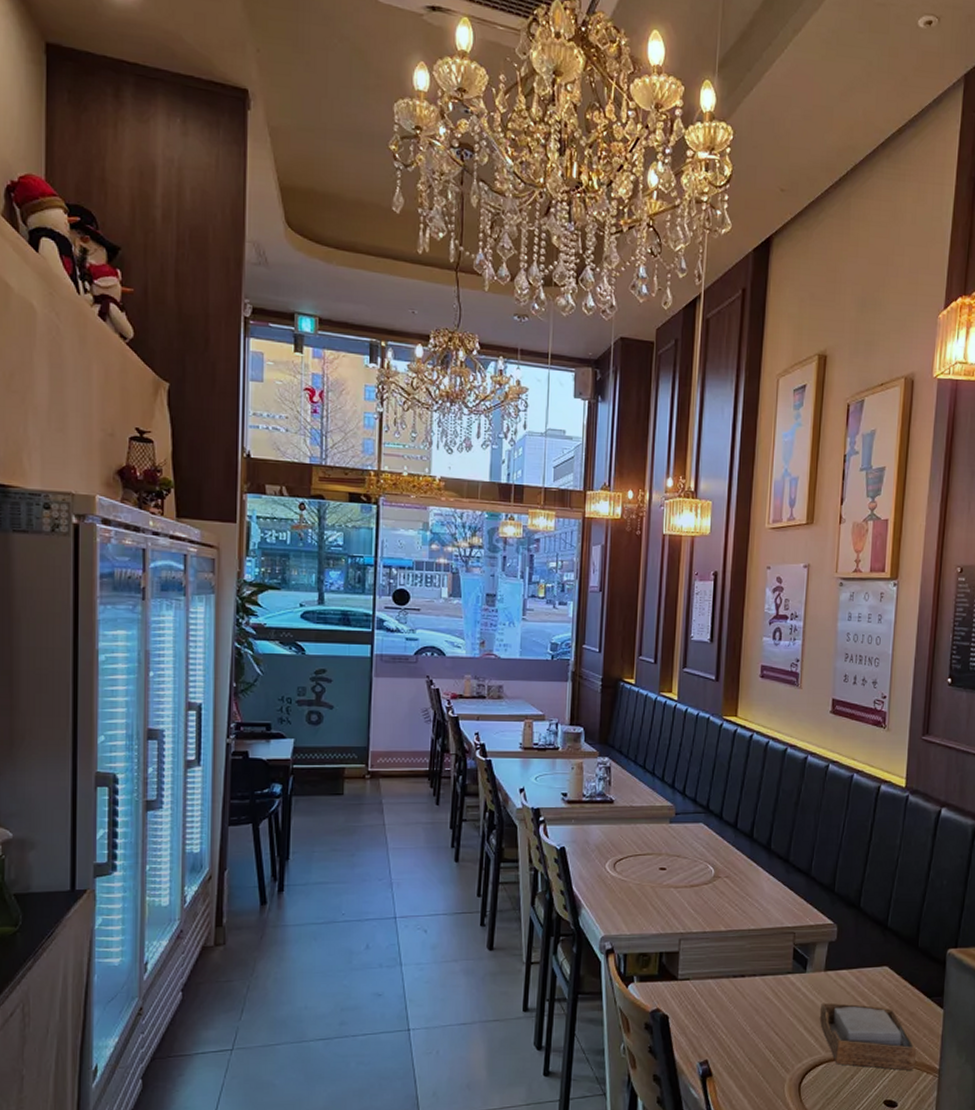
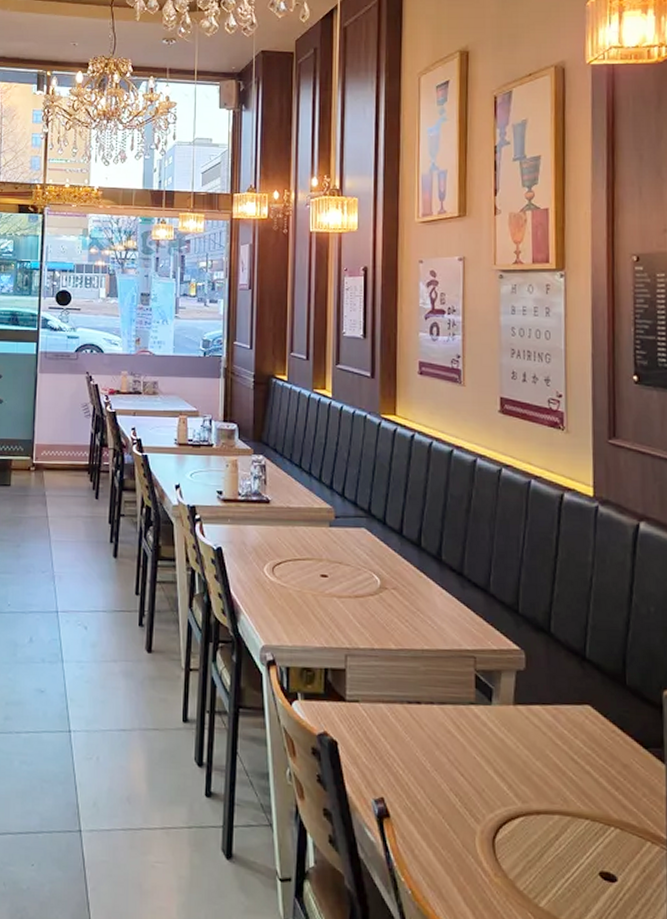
napkin holder: present [819,1002,916,1071] -> none [511,742,635,839]

